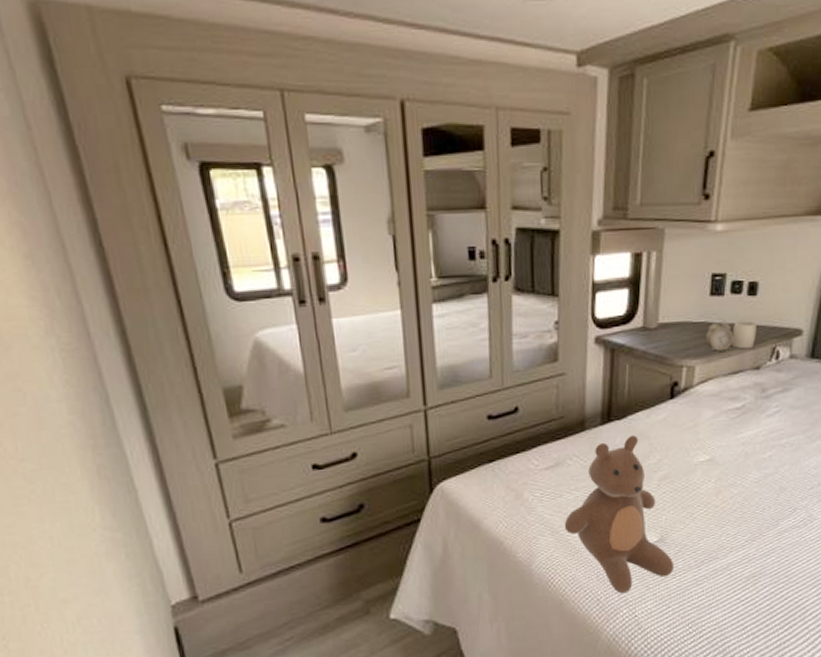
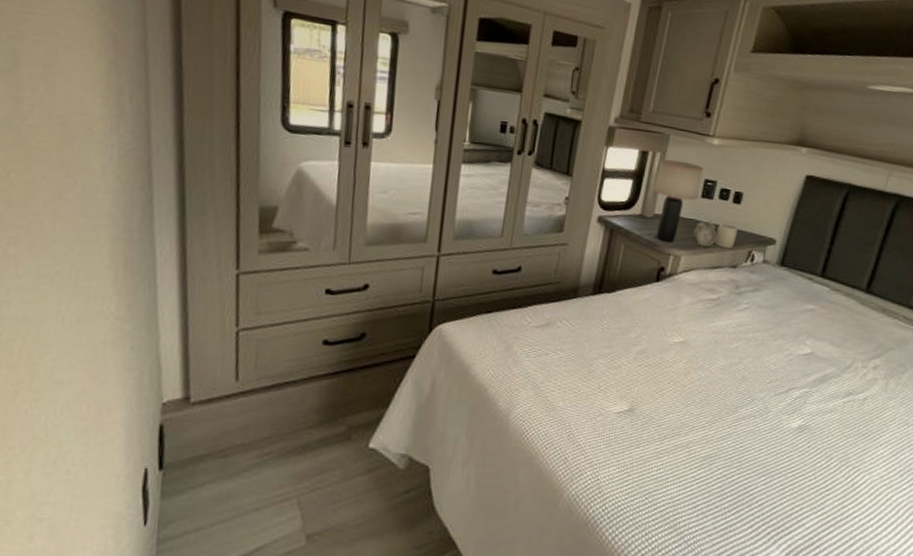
teddy bear: present [564,435,675,594] -> none [545,309,640,456]
table lamp: none [653,256,710,353] -> present [653,159,704,242]

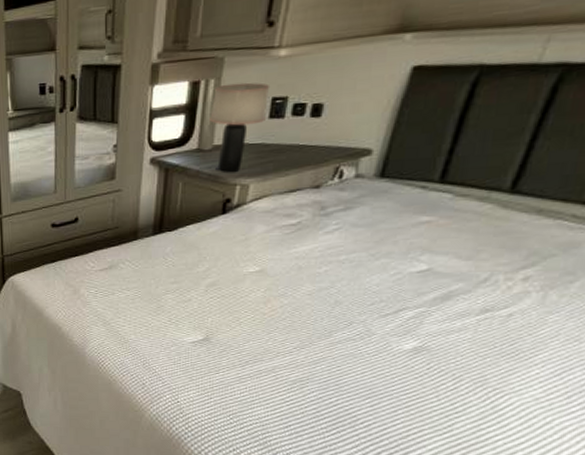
alarm clock: present [692,219,717,247] -> none [261,140,293,171]
mug: present [715,223,738,249] -> none [290,141,319,169]

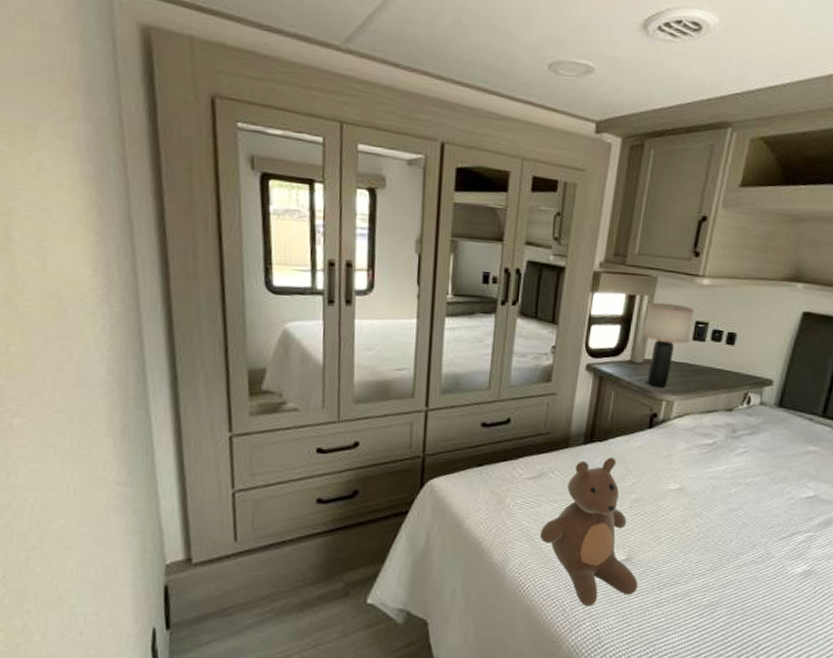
teddy bear: none [115,245,218,382] -> present [539,457,639,607]

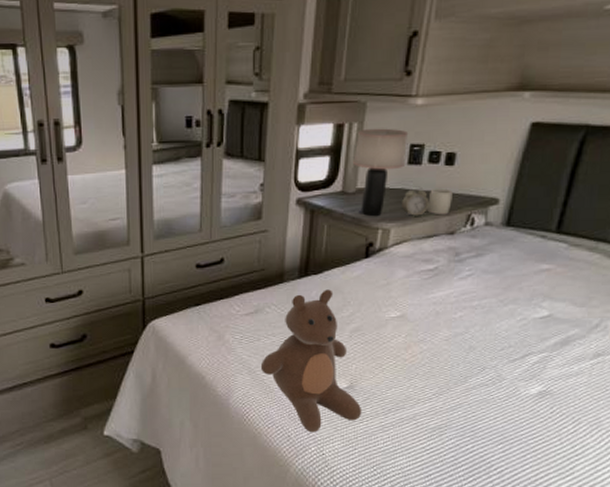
alarm clock: none [684,362,711,391] -> present [401,186,429,216]
mug: none [709,365,732,392] -> present [427,188,453,215]

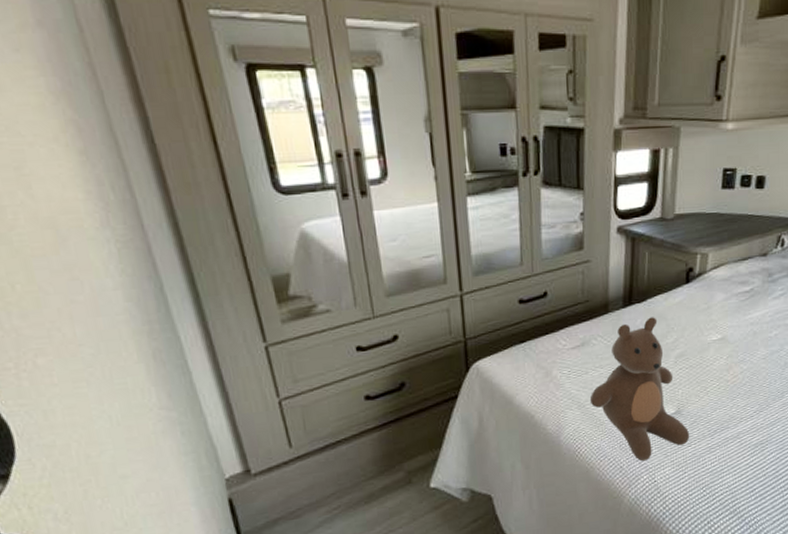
table lamp: present [353,128,409,216] -> none [670,153,721,241]
alarm clock: present [401,186,429,216] -> none [717,210,743,240]
mug: present [427,188,453,215] -> none [742,211,764,238]

